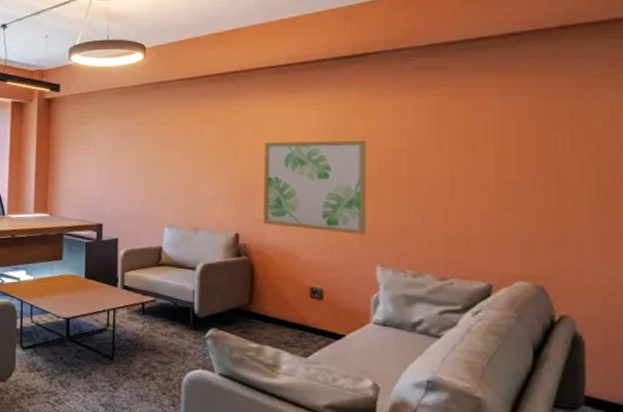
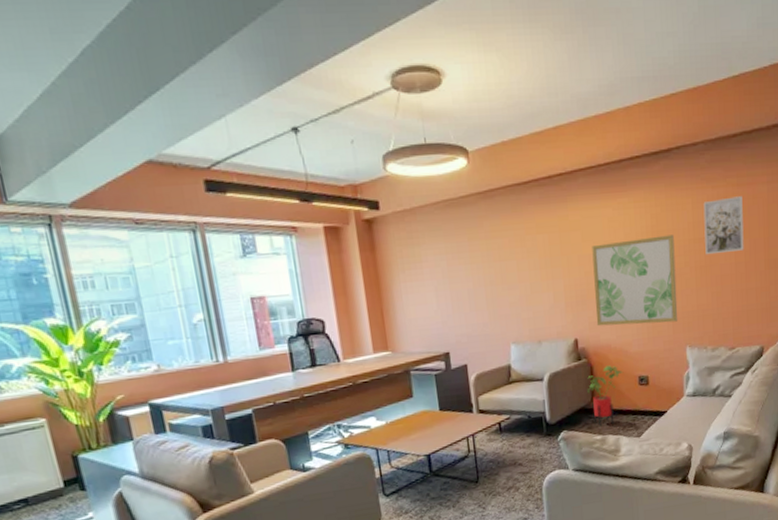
house plant: none [245,268,292,334] -> present [587,365,624,426]
wall art: none [407,107,464,167] -> present [703,196,744,255]

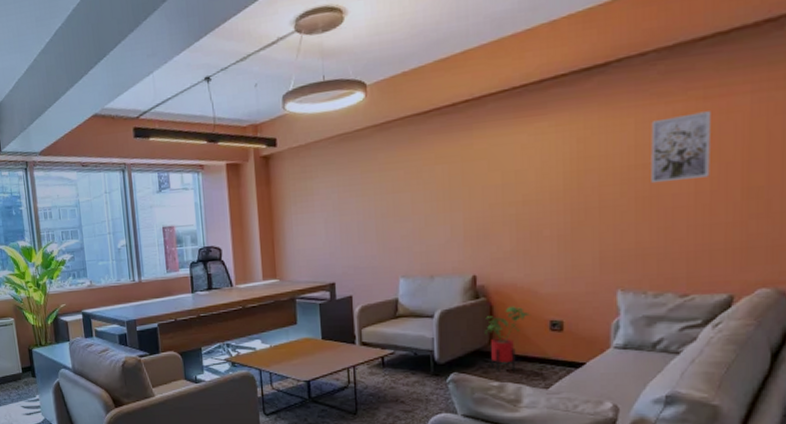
wall art: present [592,234,678,327] -> none [499,160,608,263]

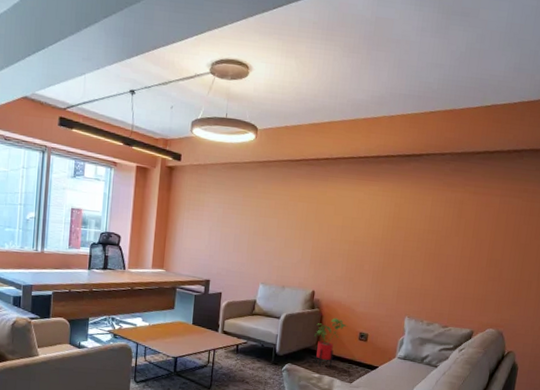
wall art: present [651,111,711,184] -> none [436,201,477,247]

